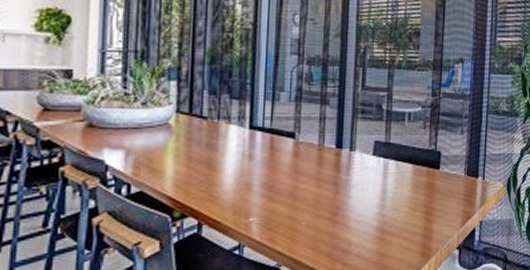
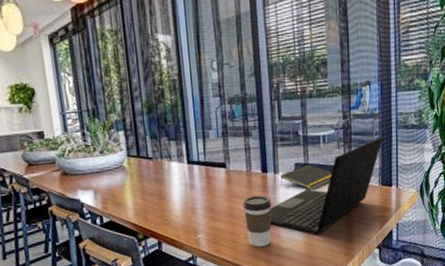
coffee cup: none [309,174,344,239] -> present [242,195,272,247]
laptop: none [339,120,472,229] -> present [270,136,383,236]
notepad: none [356,144,415,175] -> present [280,164,332,191]

